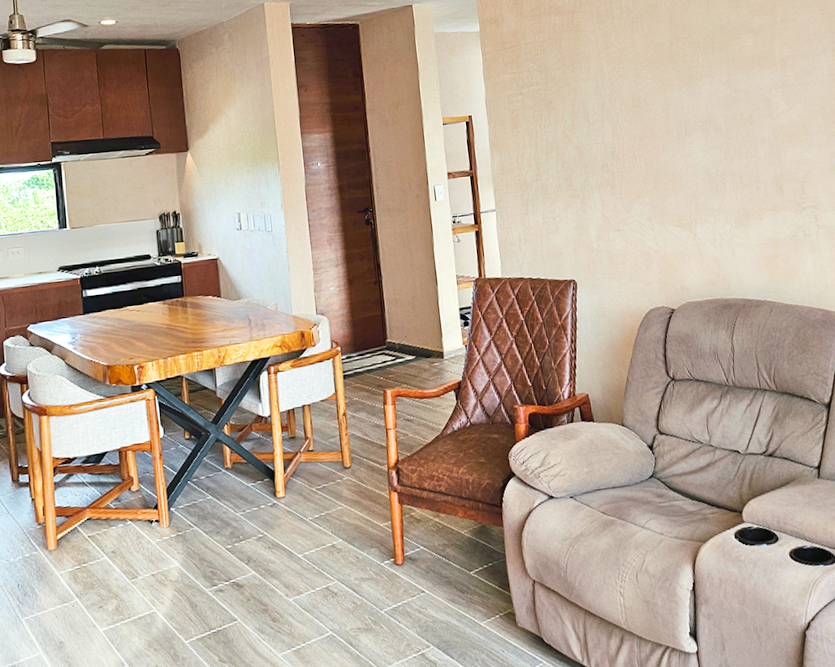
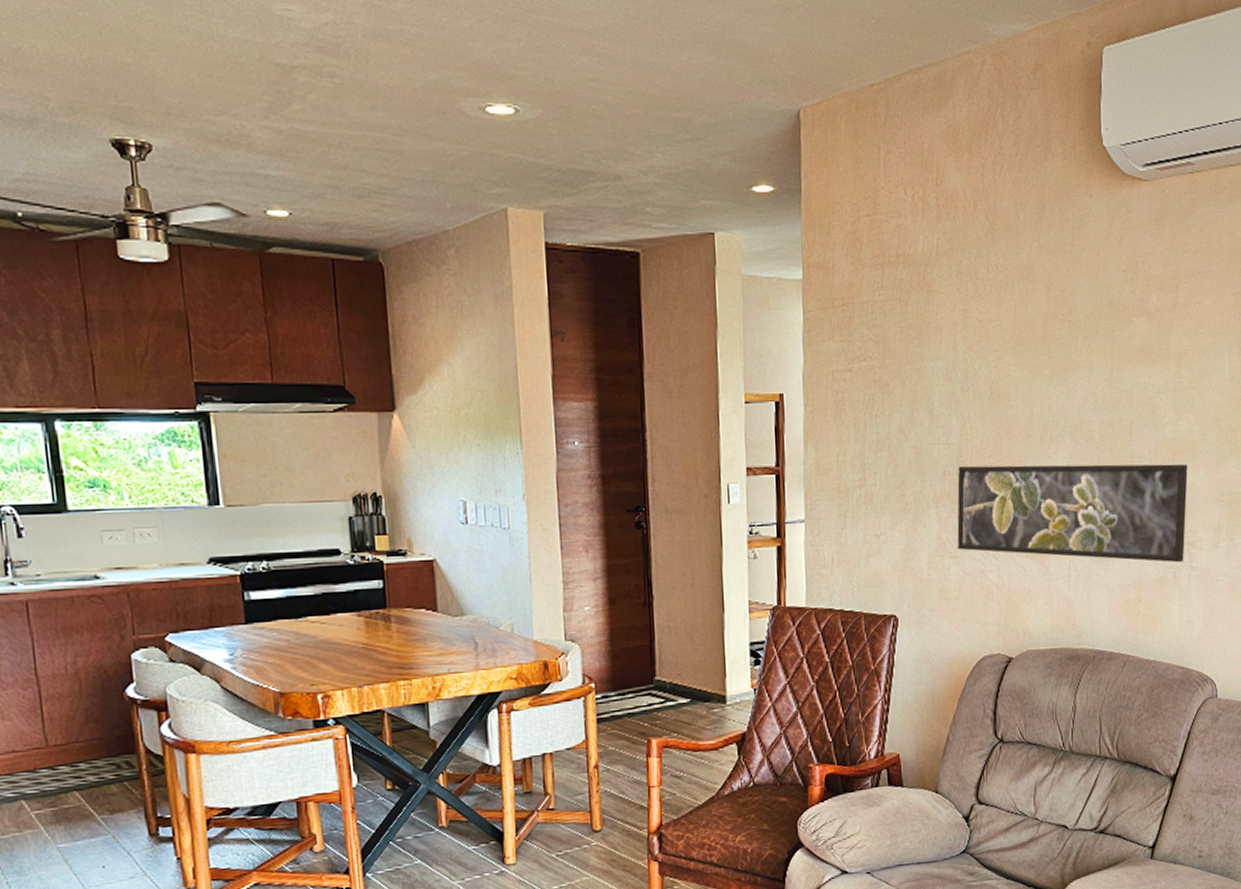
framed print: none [613,143,811,225] -> present [957,463,1188,563]

